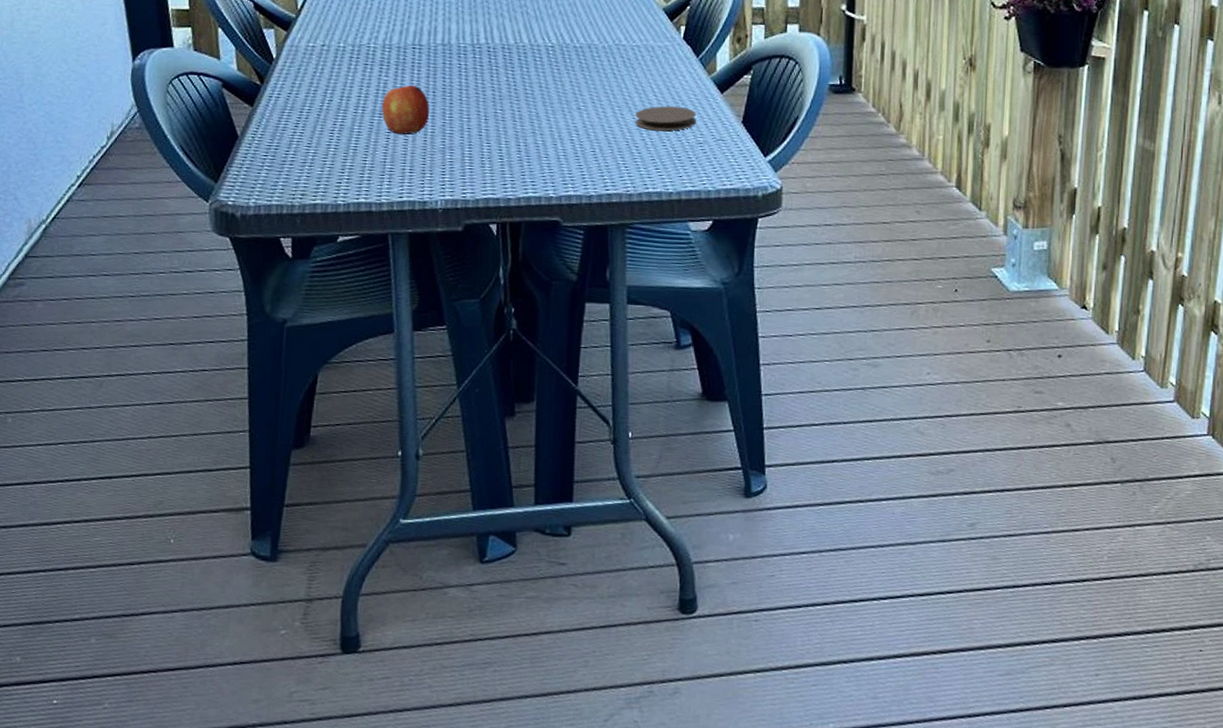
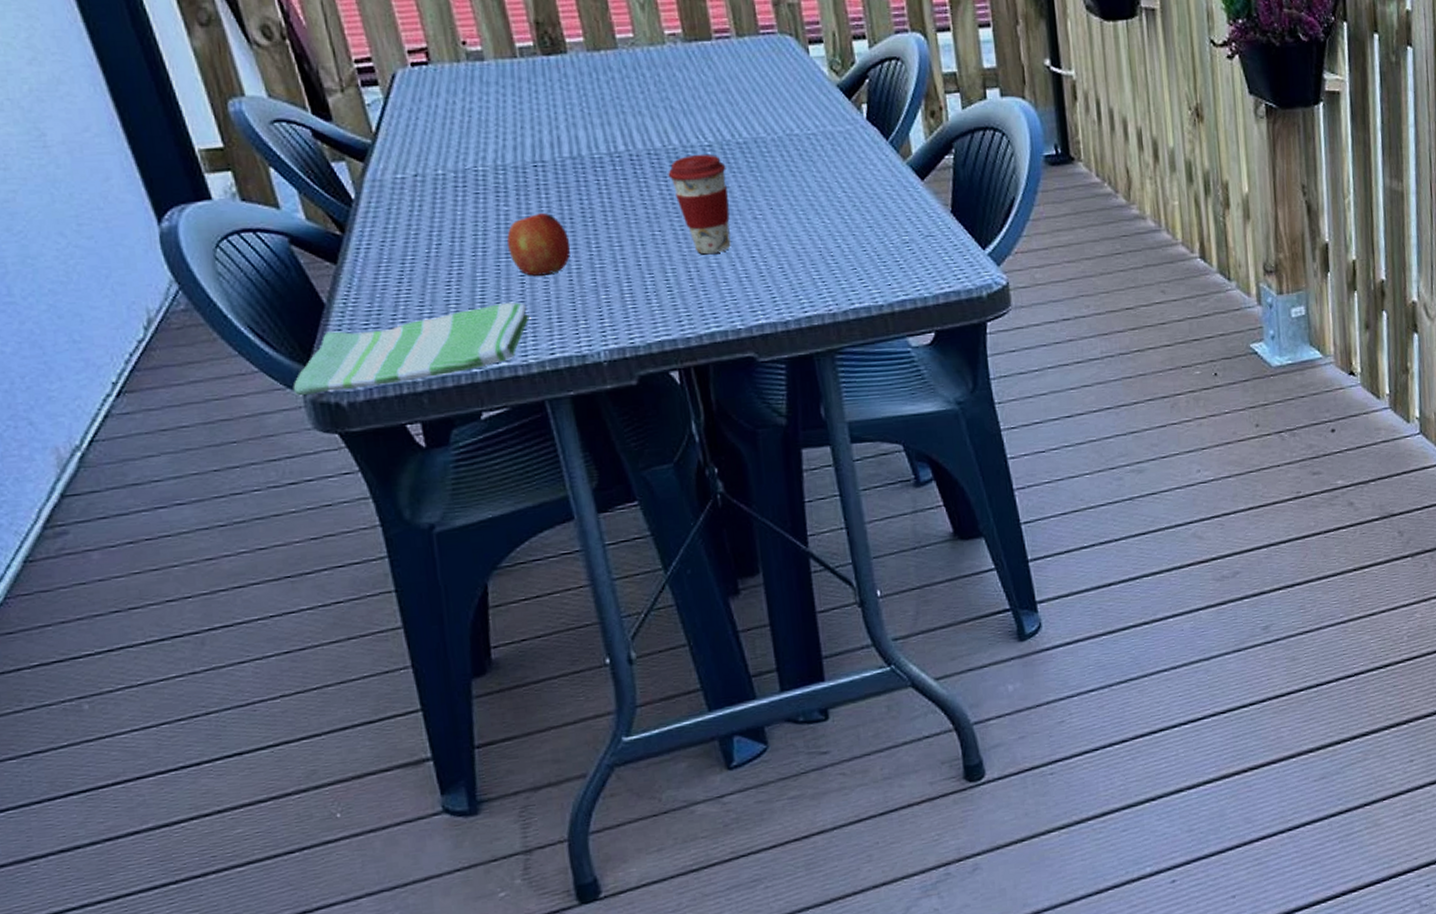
dish towel: none [203,152,388,205] -> present [293,301,530,396]
coffee cup: none [515,52,562,134] -> present [668,154,731,255]
coaster: present [635,106,697,131] -> none [824,201,898,235]

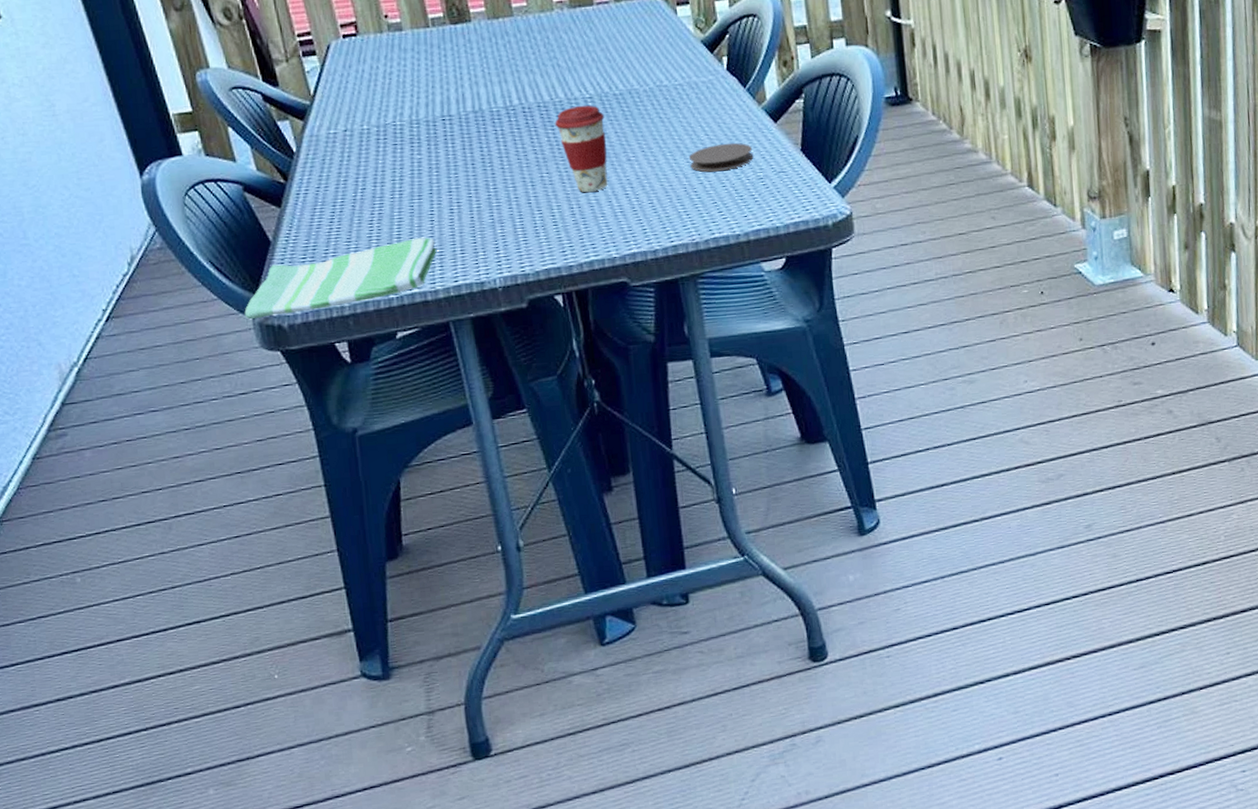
fruit: present [507,212,571,276] -> none [419,159,473,215]
coaster: none [824,201,898,235] -> present [688,142,754,172]

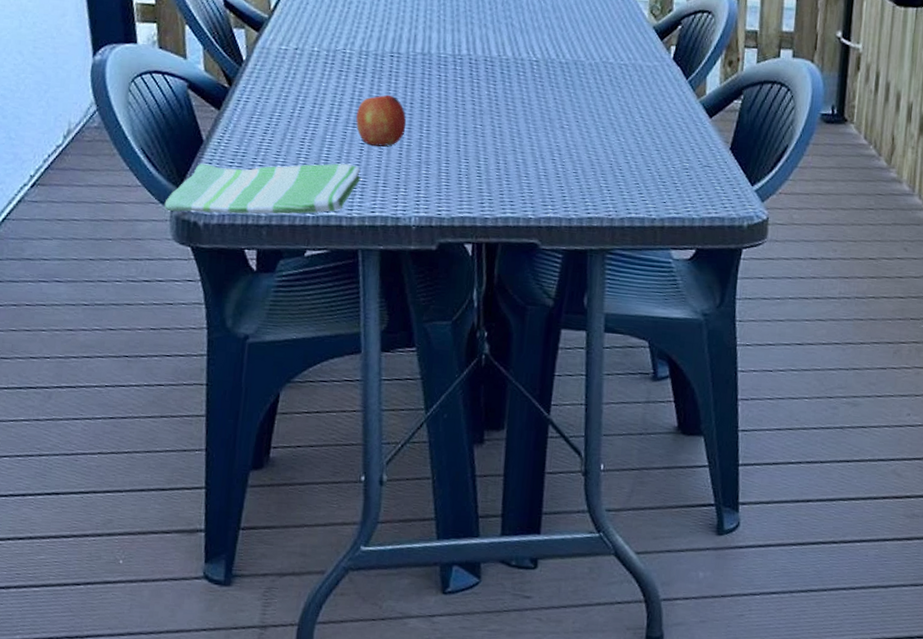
fruit: none [419,159,473,215] -> present [356,94,407,147]
coffee cup: present [555,105,608,193] -> none [497,67,547,152]
coaster: present [688,142,754,172] -> none [620,128,683,155]

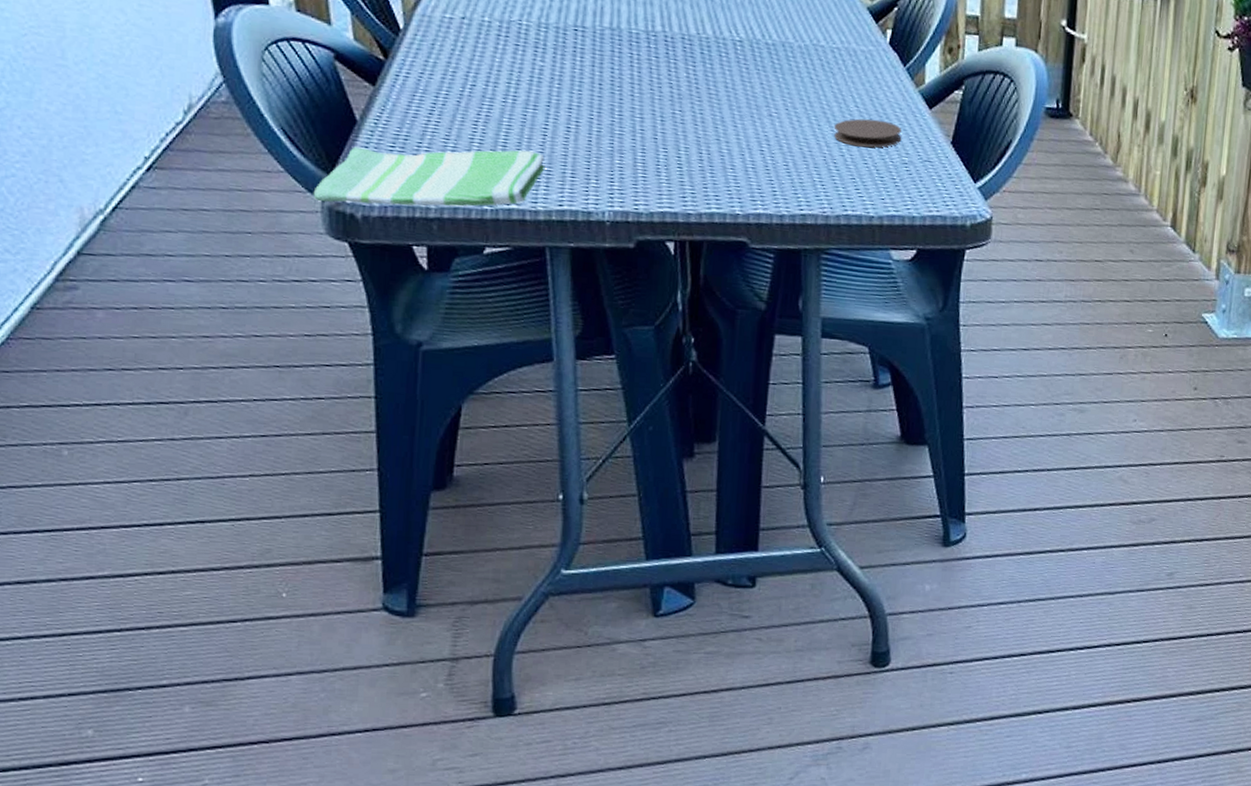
fruit: present [356,94,407,147] -> none [537,73,596,132]
coaster: none [620,128,683,155] -> present [833,118,902,148]

